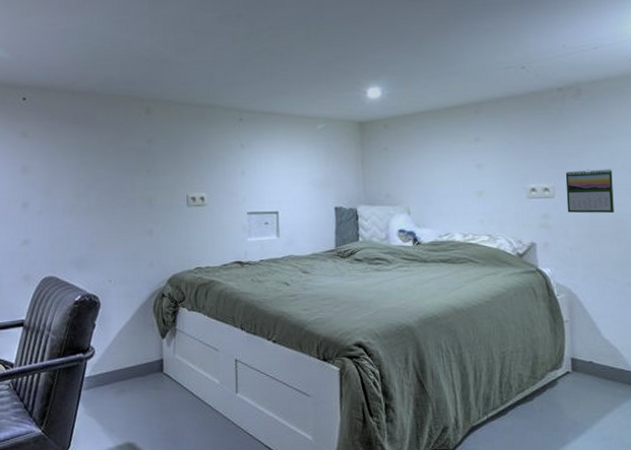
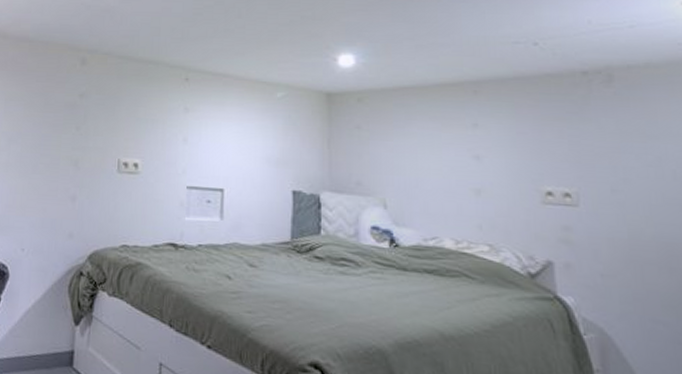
calendar: present [565,169,614,213] -> none [593,175,663,234]

